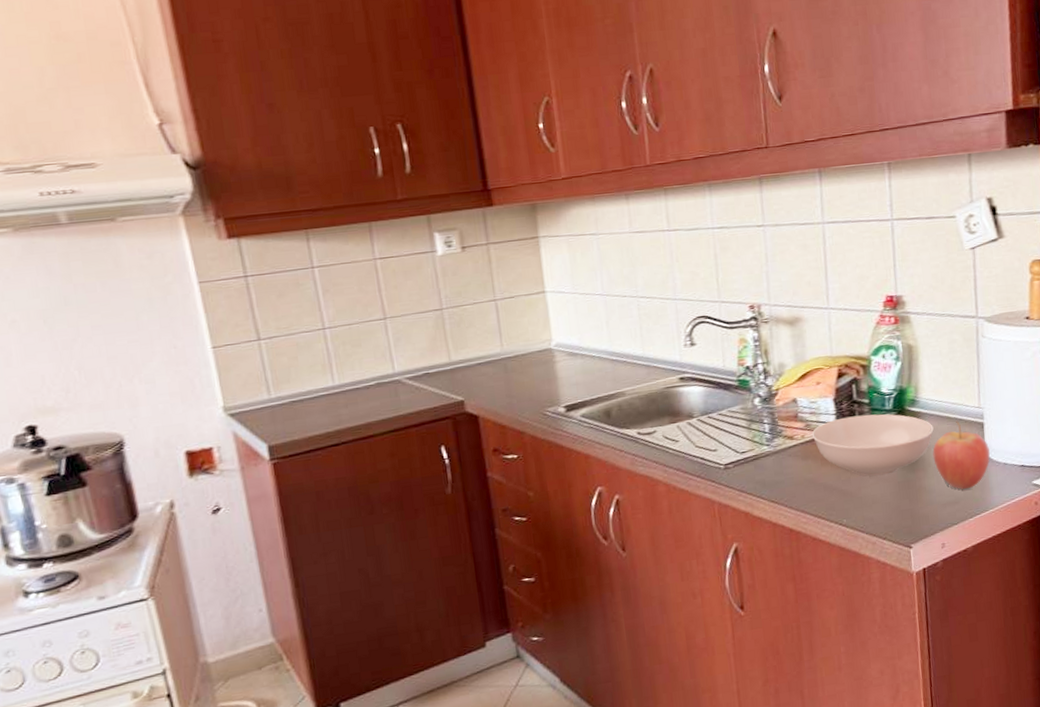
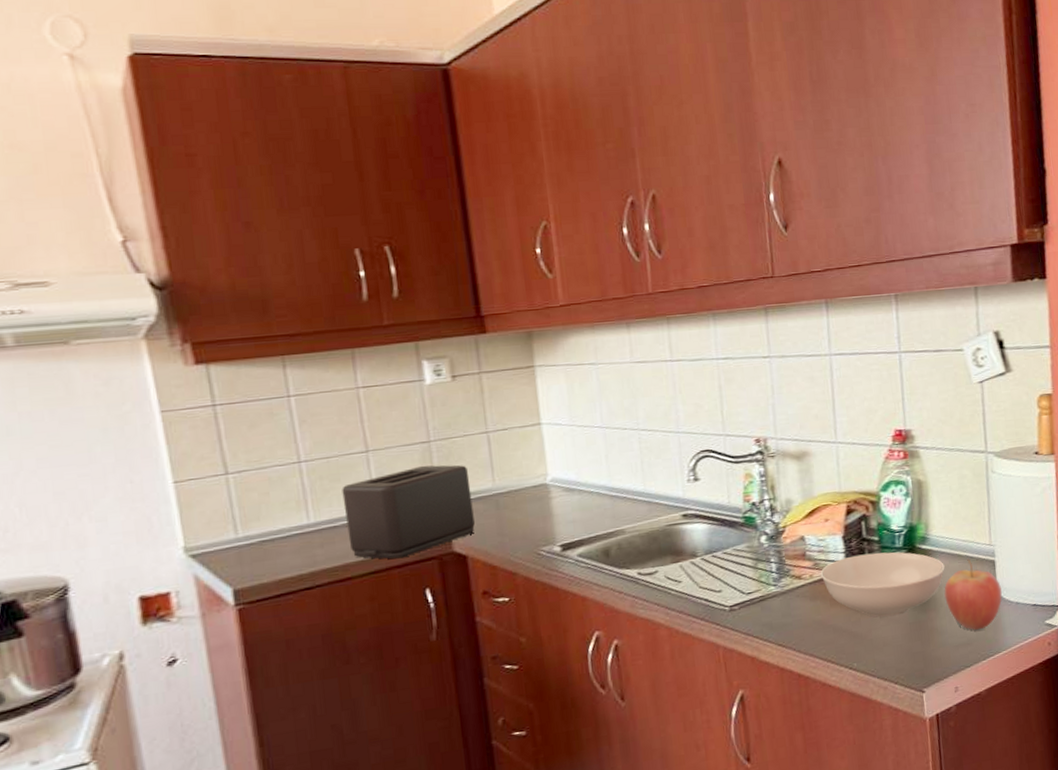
toaster: none [363,330,485,419] -> present [342,464,475,560]

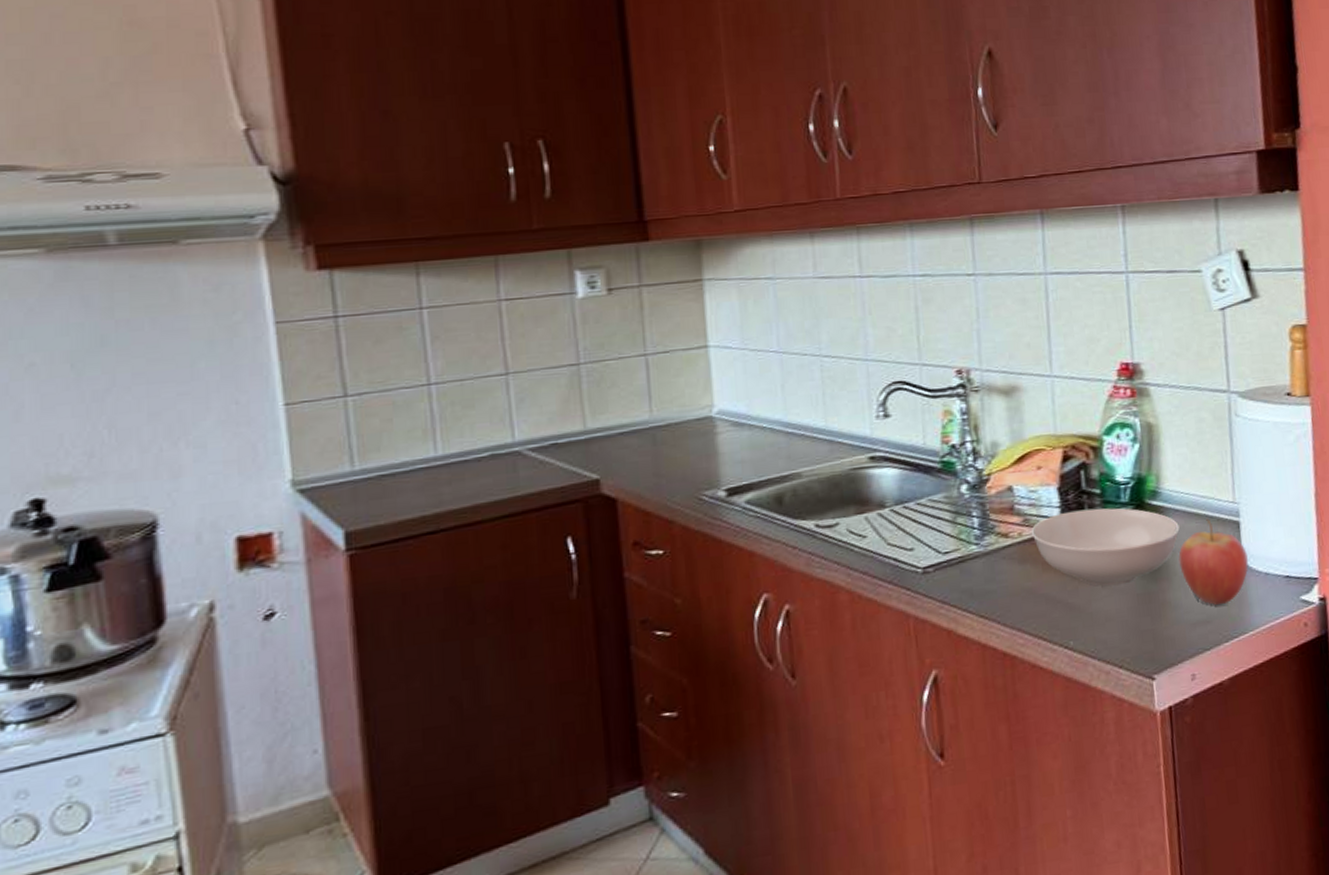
toaster: present [342,464,475,560] -> none [476,391,627,501]

